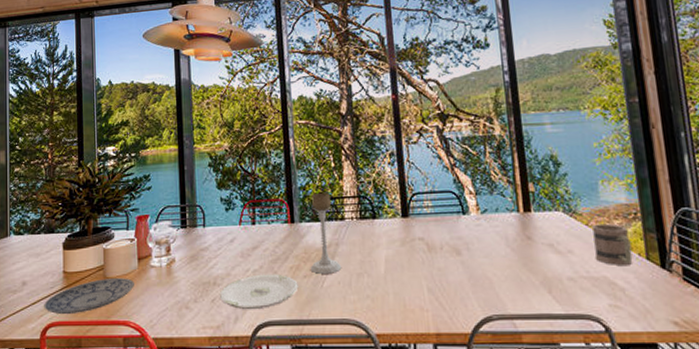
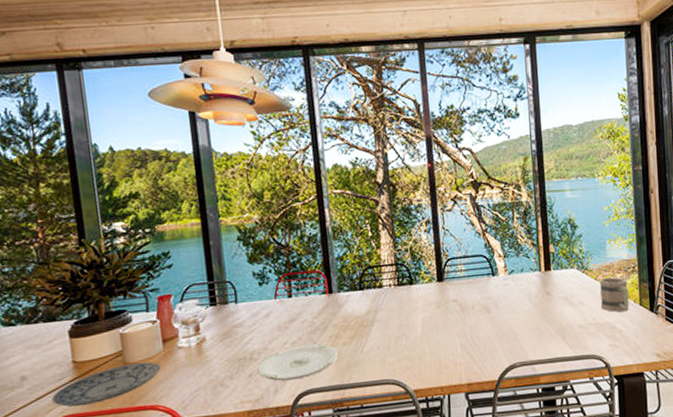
candle holder: present [310,192,342,274] -> none [349,261,381,341]

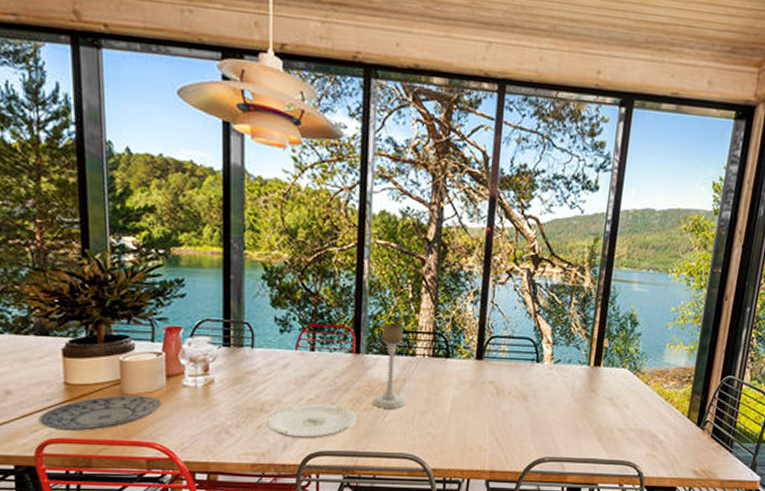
candle holder: none [349,261,381,341] -> present [372,324,407,409]
mug: present [599,277,630,312] -> none [645,383,679,421]

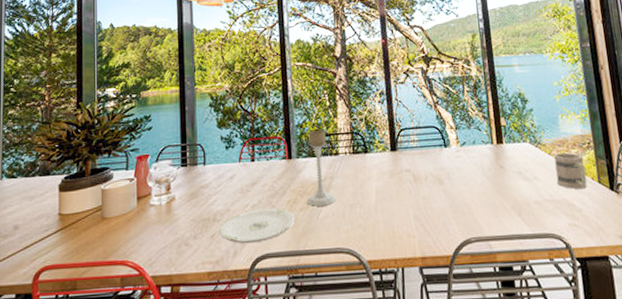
plate: present [38,395,161,432] -> none [37,218,133,258]
mug: none [645,383,679,421] -> present [553,152,587,189]

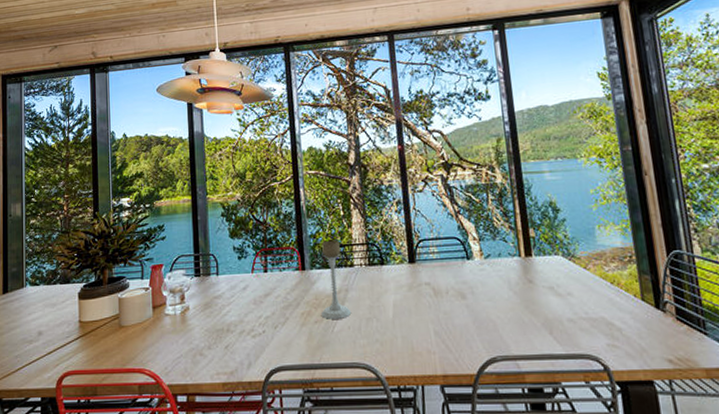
plate: present [219,207,295,244] -> none [233,320,310,356]
mug: present [553,152,587,189] -> none [589,266,629,306]

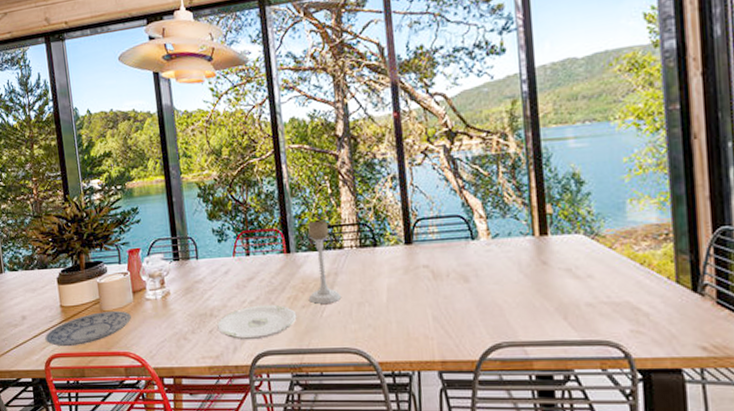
plate: none [60,326,149,364] -> present [45,311,131,347]
plate: none [233,320,310,356] -> present [217,304,297,340]

